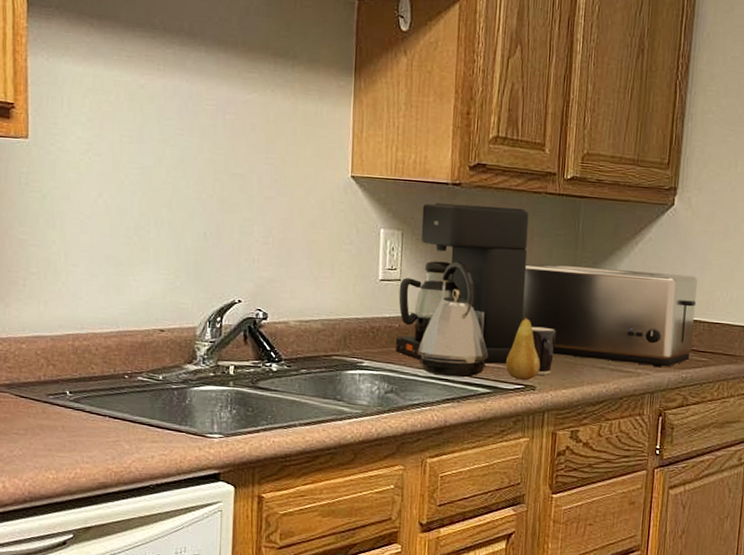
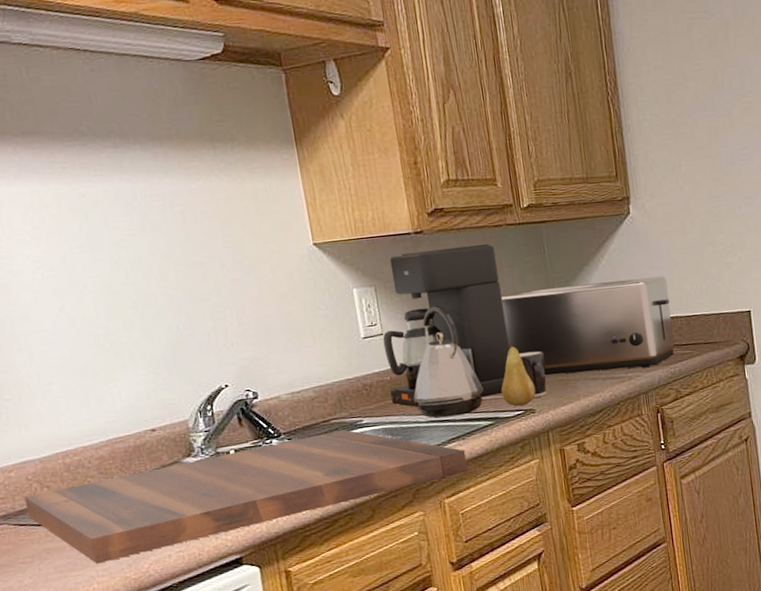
cutting board: none [30,367,457,450] -> present [24,429,468,564]

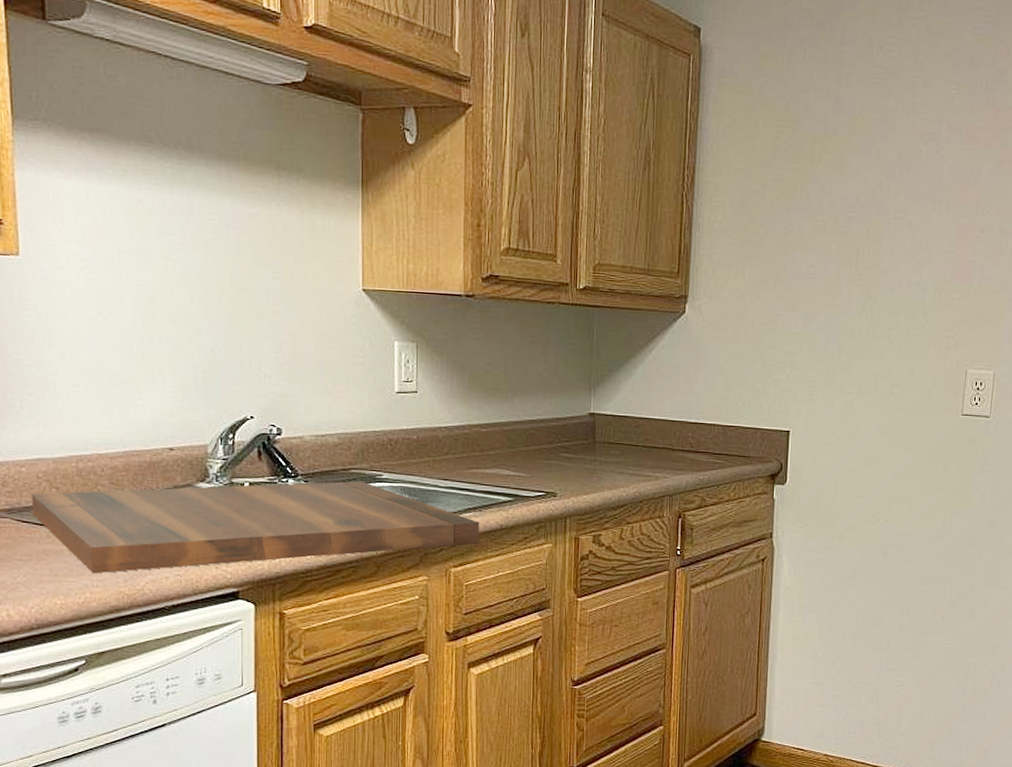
coffee maker: present [383,243,510,408] -> none [414,314,544,473]
kettle: present [413,305,484,418] -> none [438,372,509,486]
toaster: present [501,276,675,376] -> none [540,372,711,470]
fruit: present [501,345,536,407] -> none [525,425,561,488]
mug: present [519,351,547,398] -> none [550,434,576,482]

